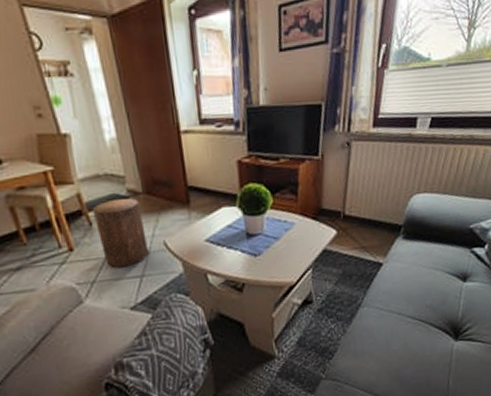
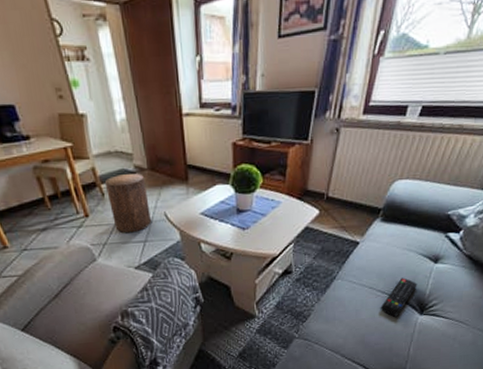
remote control: none [412,300,449,346] -> present [380,277,418,318]

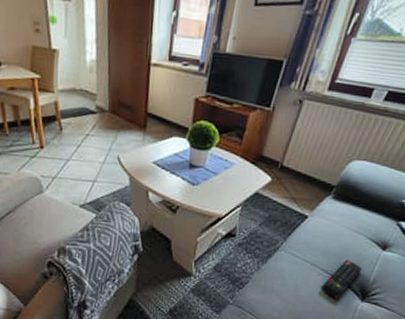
stool: present [104,173,151,233] -> none [64,112,105,171]

